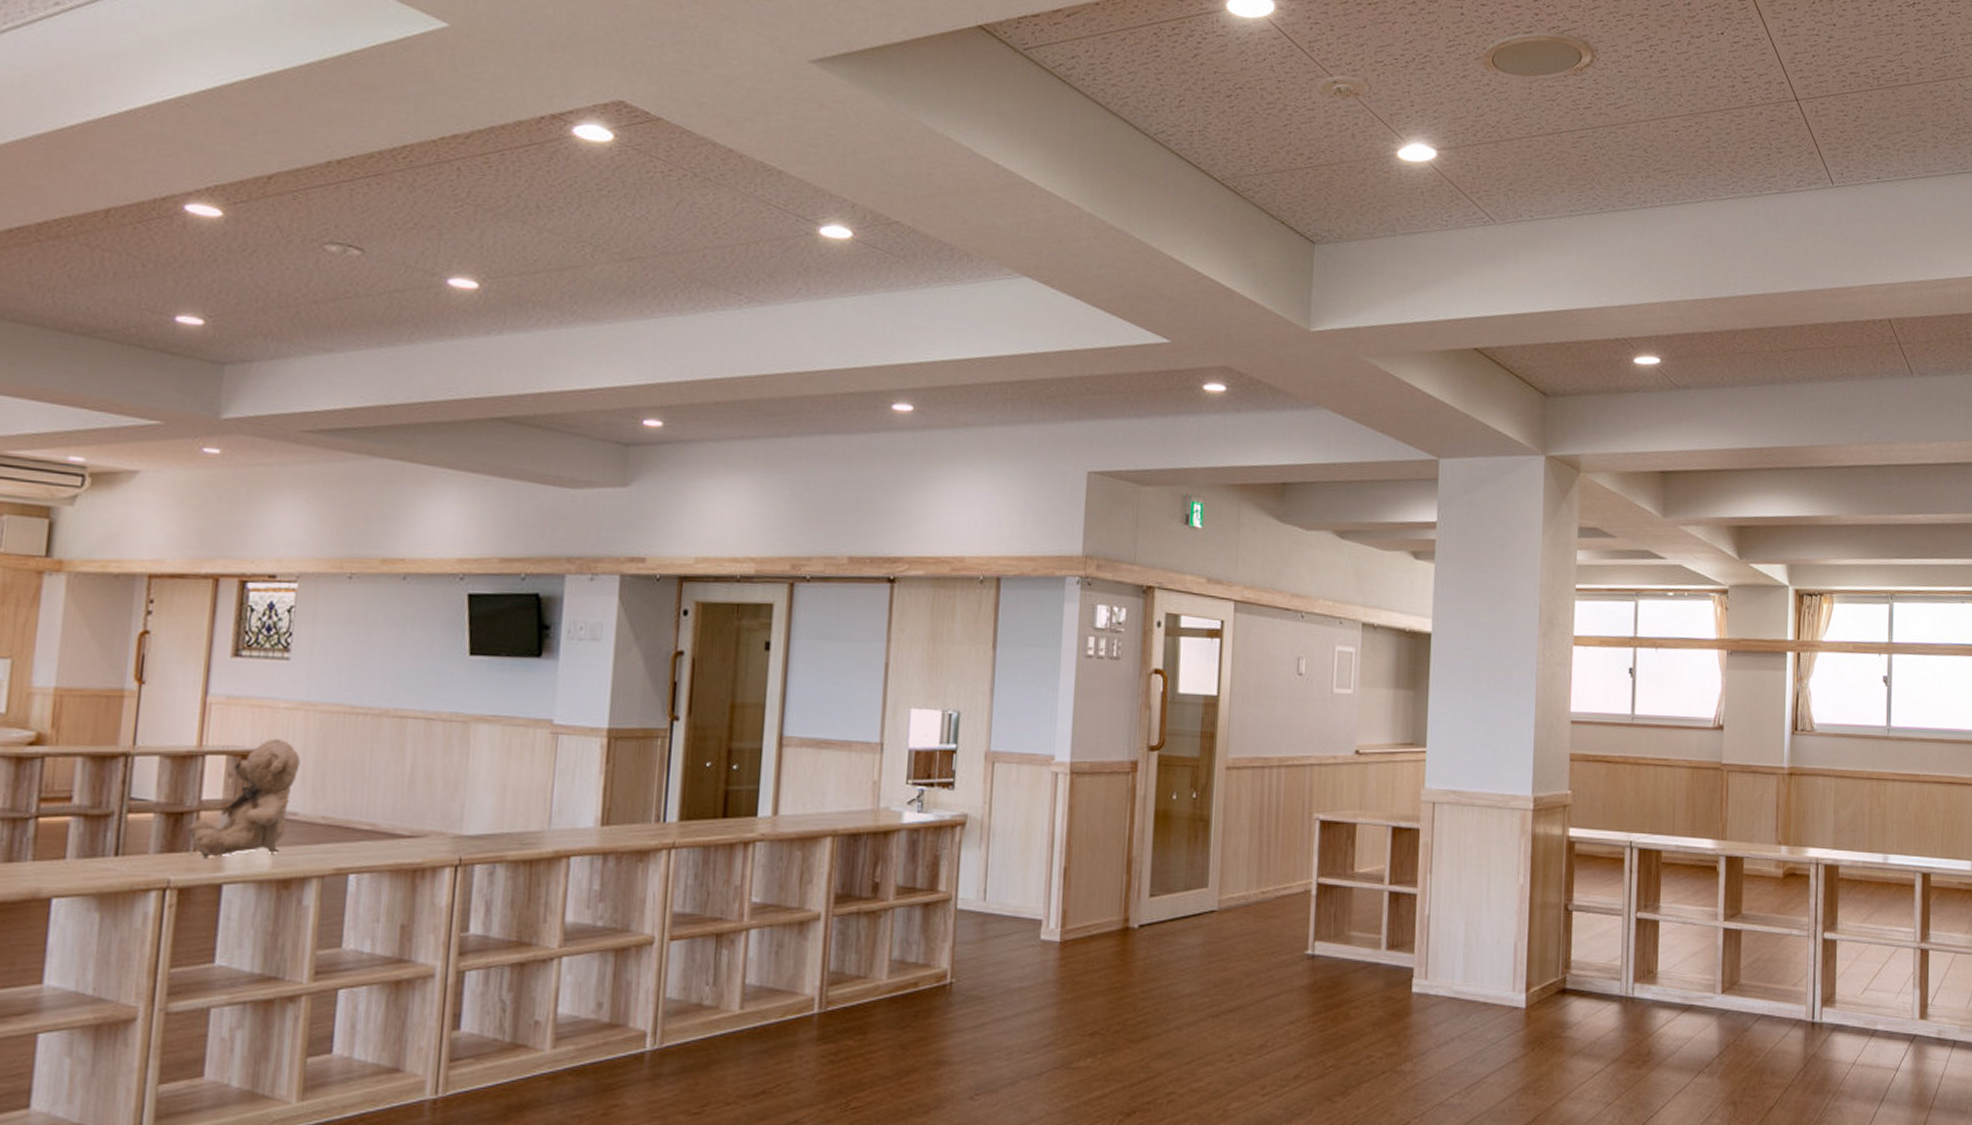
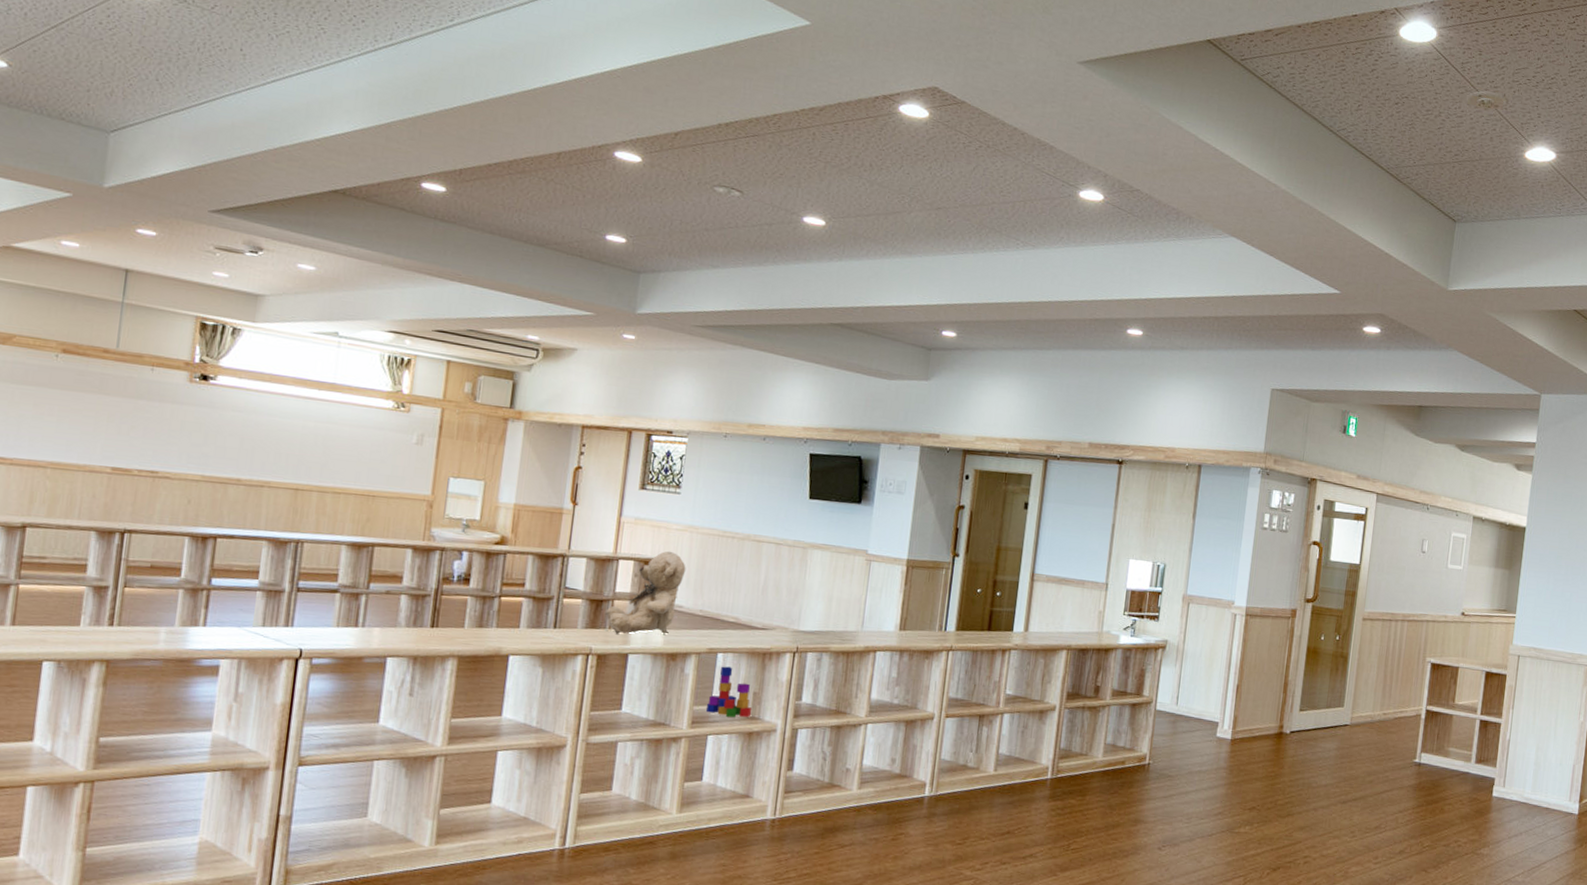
toy blocks: none [334,892,400,962] -> present [705,666,752,717]

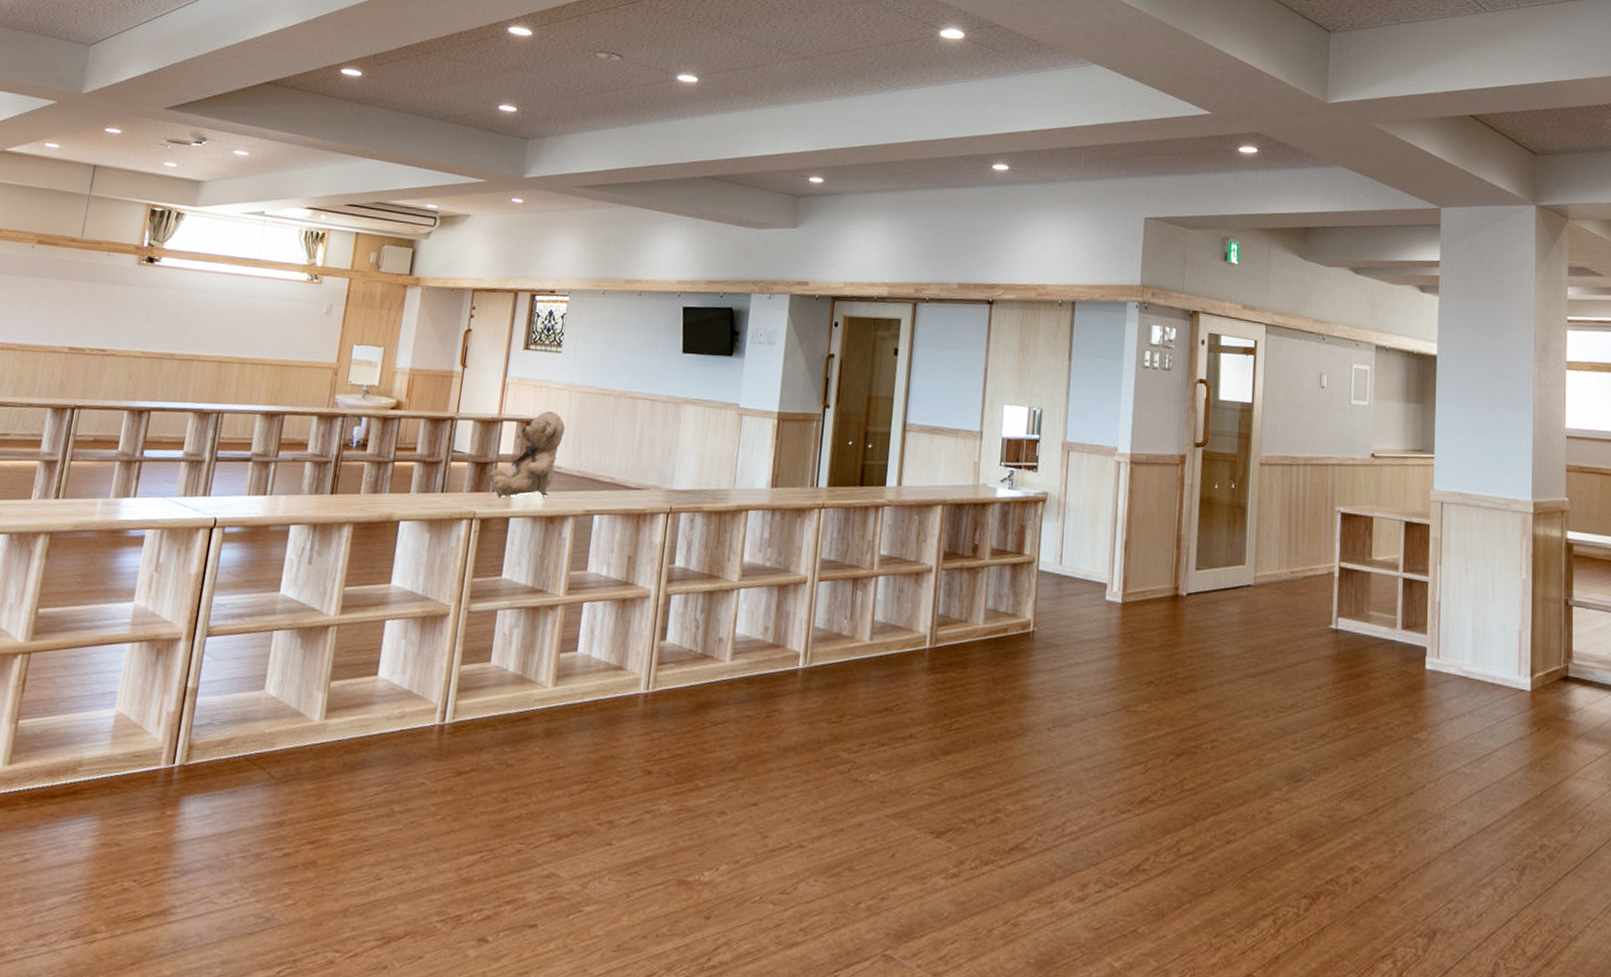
toy blocks: present [705,666,752,717] -> none [581,529,627,583]

